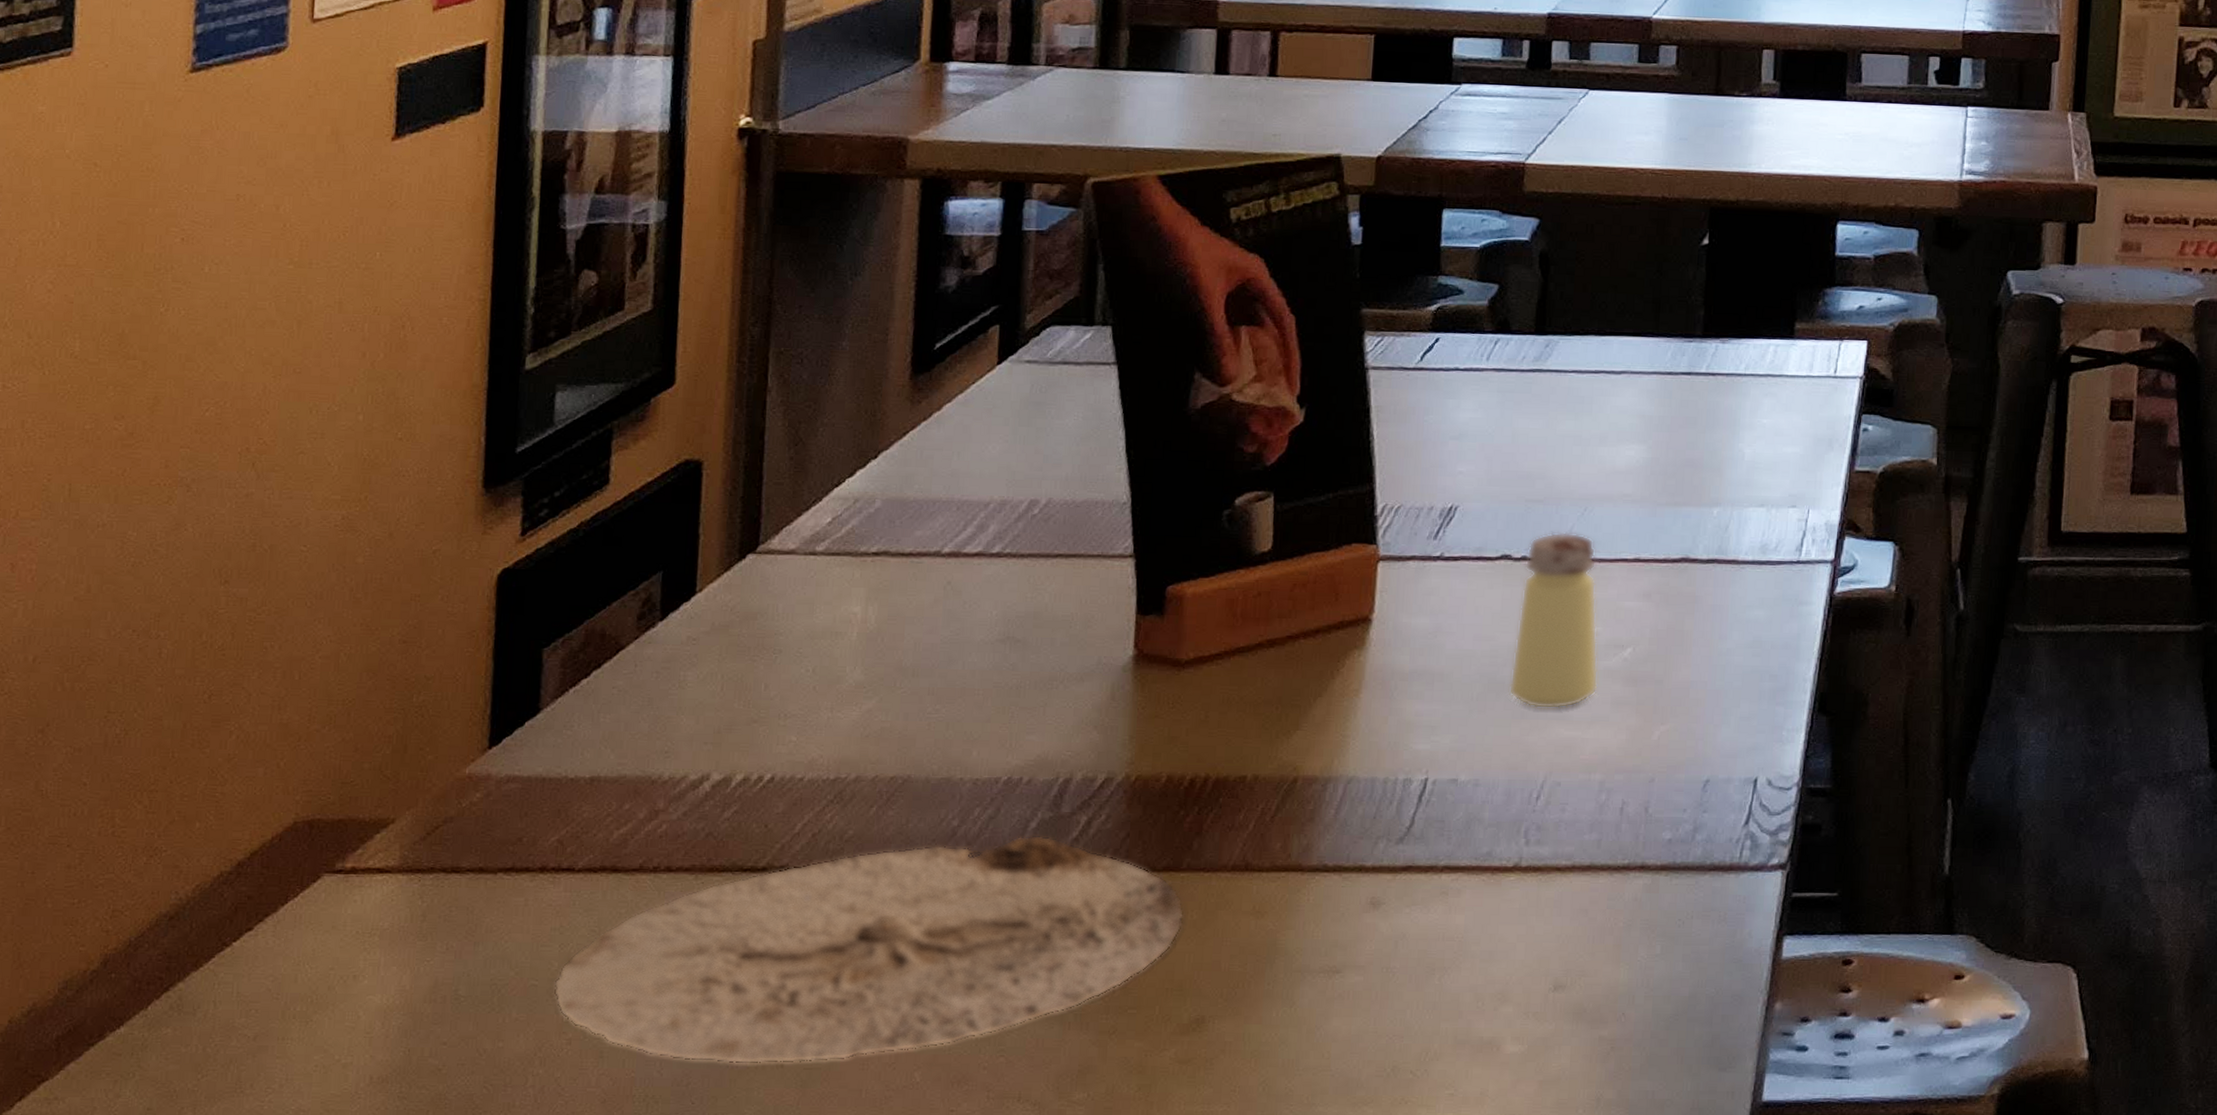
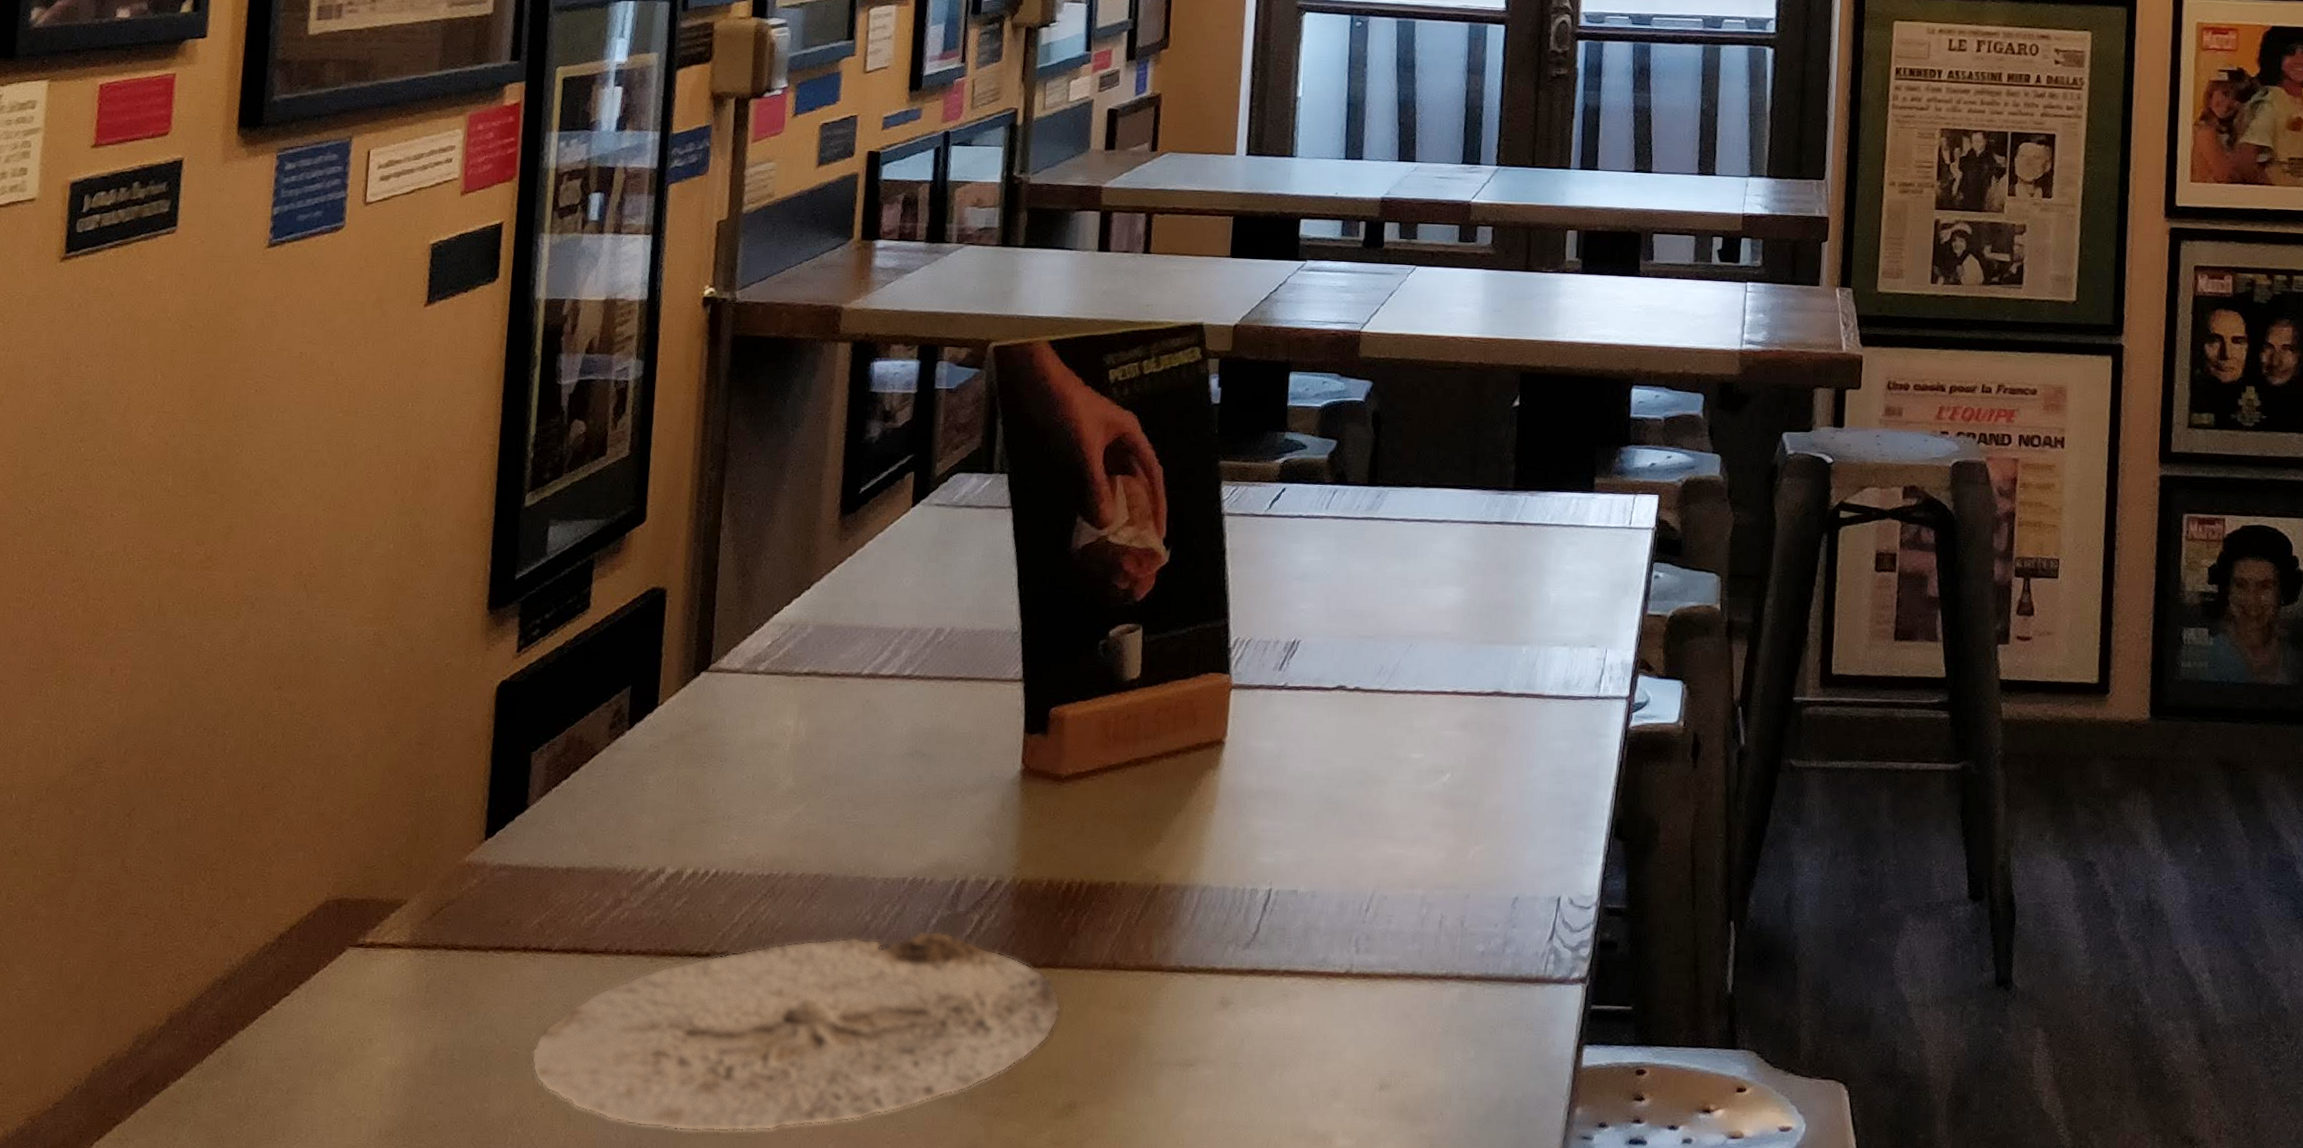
saltshaker: present [1508,532,1599,709] -> none [1342,666,1421,829]

